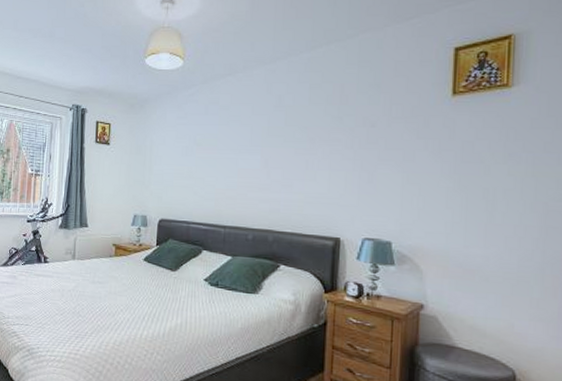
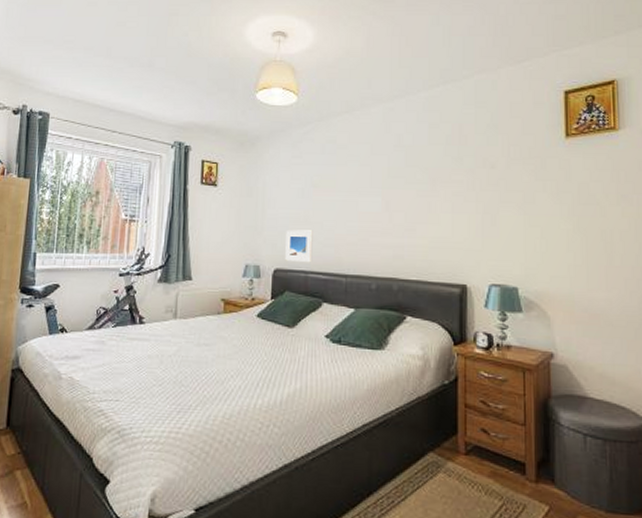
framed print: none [169,184,195,215] -> present [285,230,313,263]

